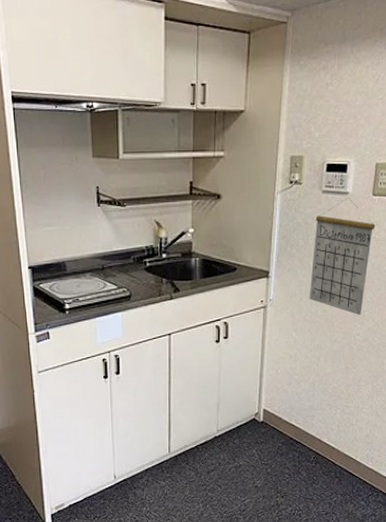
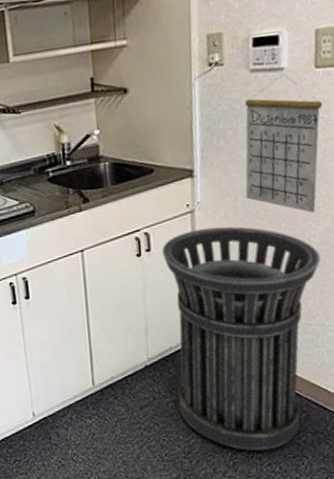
trash can: none [238,321,362,508] -> present [162,226,321,450]

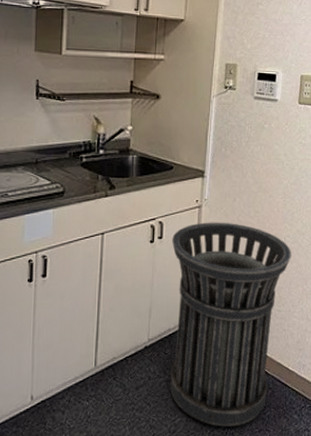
calendar: present [244,74,323,213] -> none [242,104,302,216]

